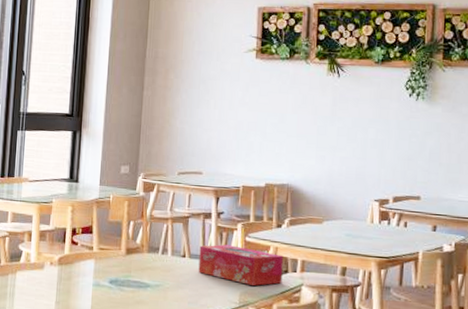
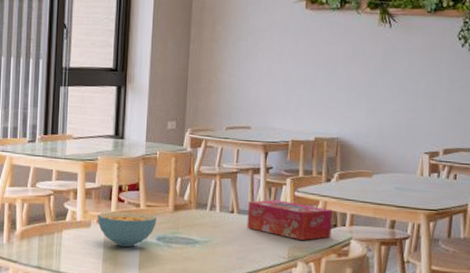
cereal bowl: none [51,253,109,289] -> present [97,211,157,247]

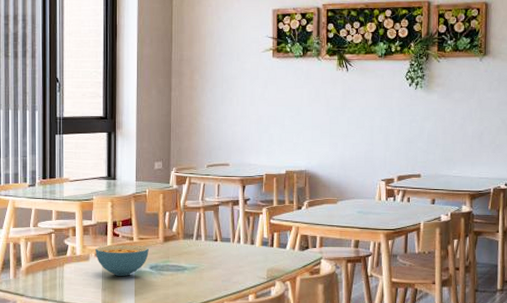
tissue box: present [247,199,333,241] -> none [229,228,304,263]

